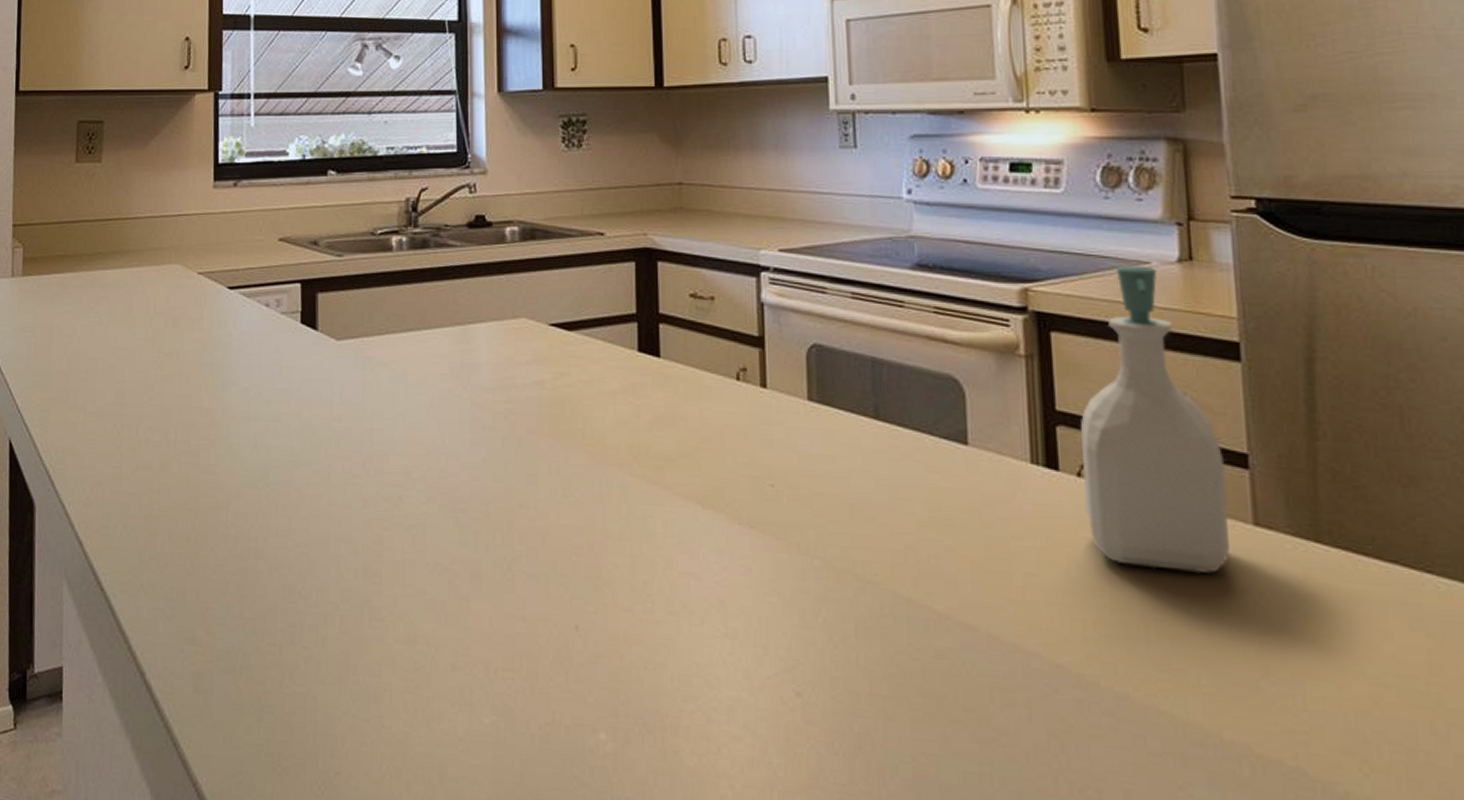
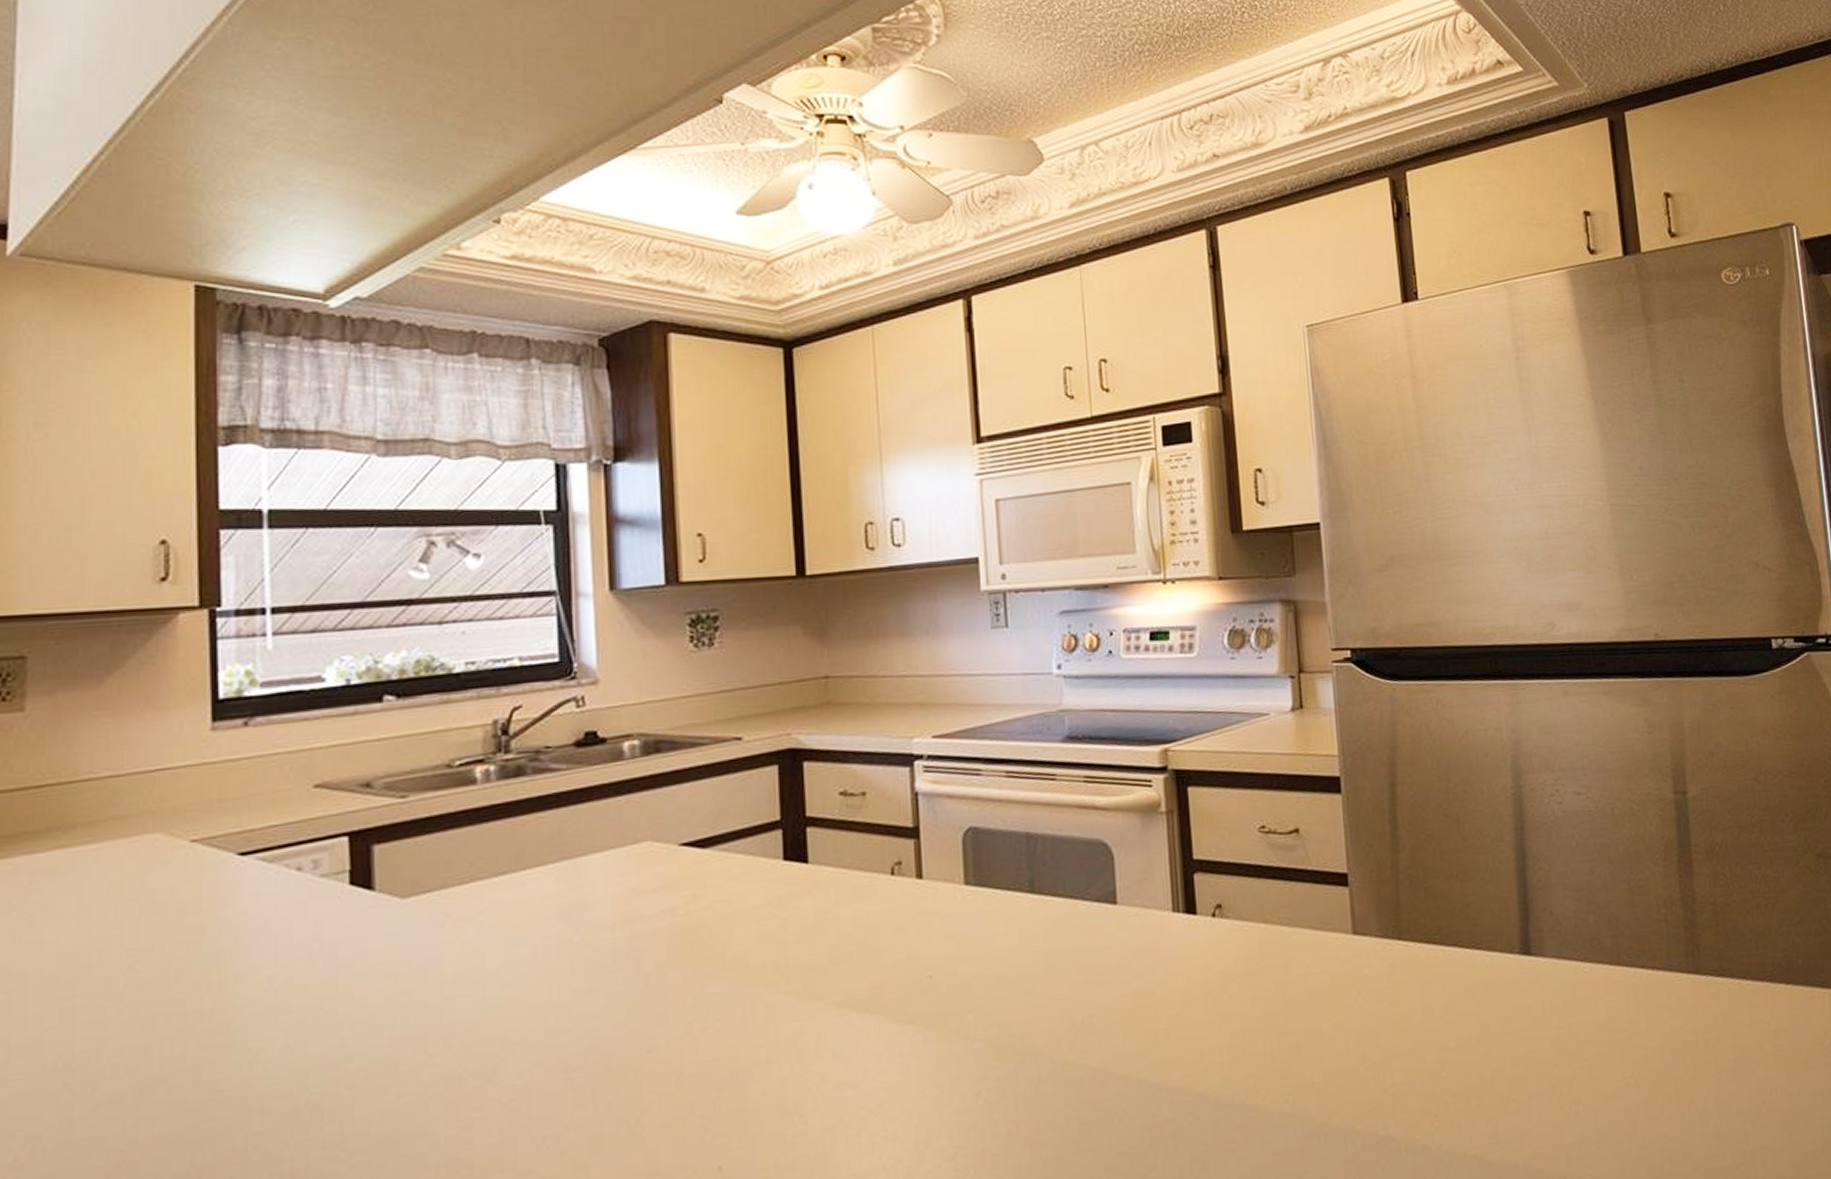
soap bottle: present [1080,265,1230,574] -> none [1213,717,1335,989]

